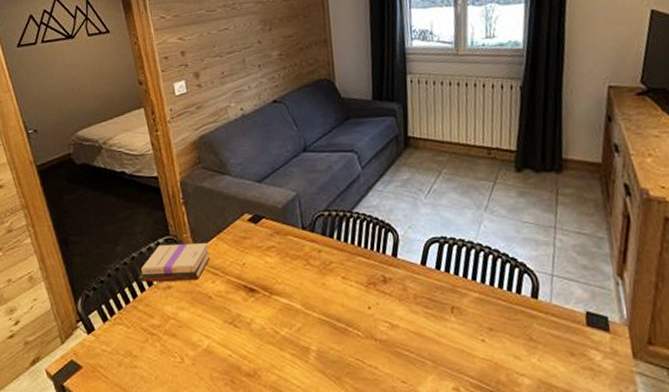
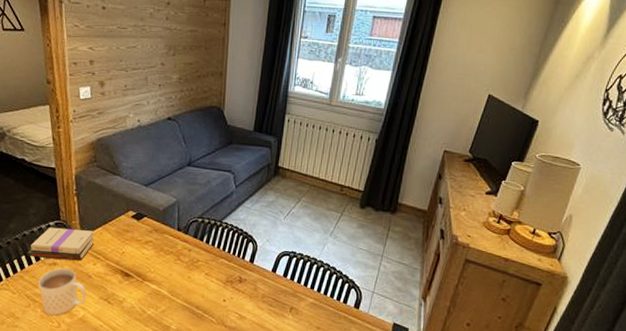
mug: none [153,291,210,349] -> present [37,268,87,316]

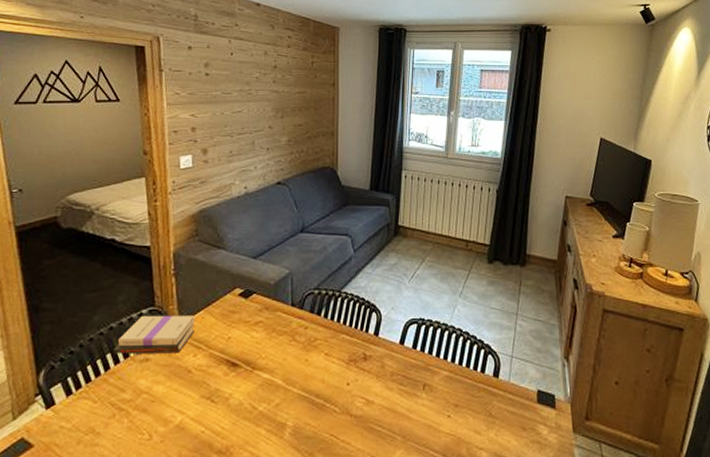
mug: present [37,268,87,316] -> none [125,364,186,425]

